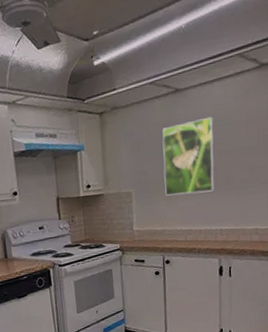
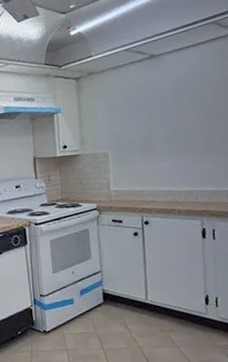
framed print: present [162,116,215,196] -> none [138,80,194,157]

